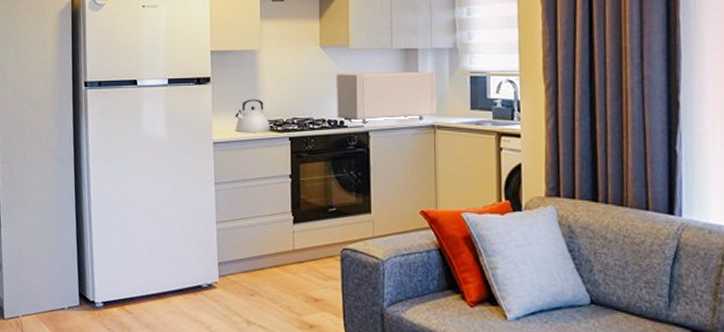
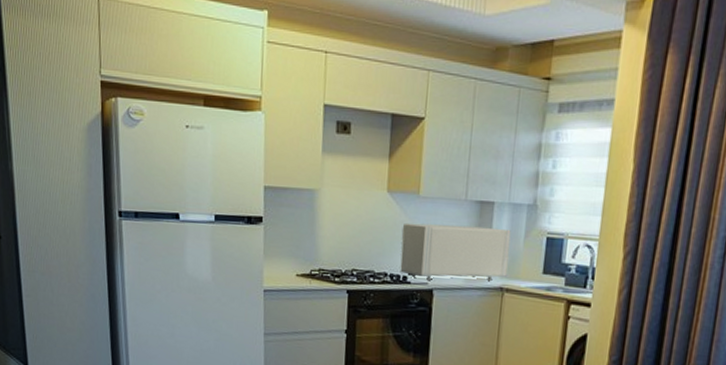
kettle: present [235,99,271,133] -> none [289,244,328,283]

